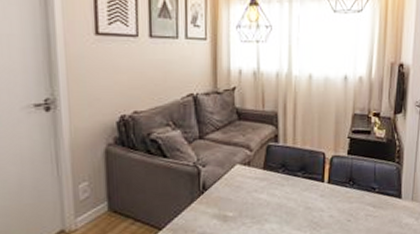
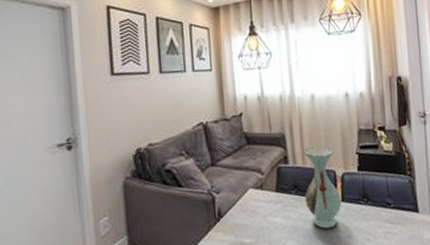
decorative vase: none [292,127,329,209] -> present [304,145,342,230]

